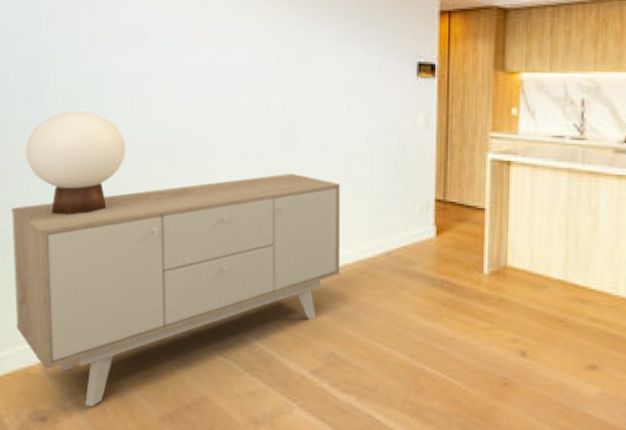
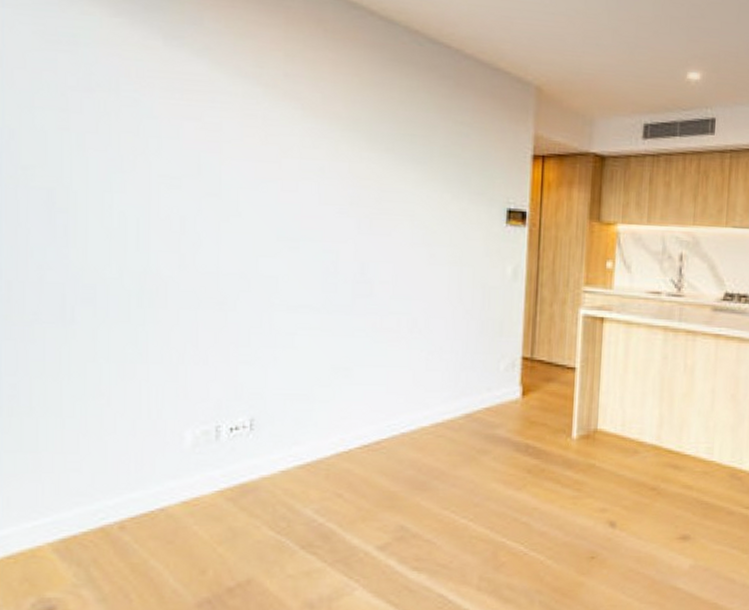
sideboard: present [11,173,341,407] -> none [22,325,418,593]
table lamp: present [25,110,125,215] -> none [44,249,168,370]

